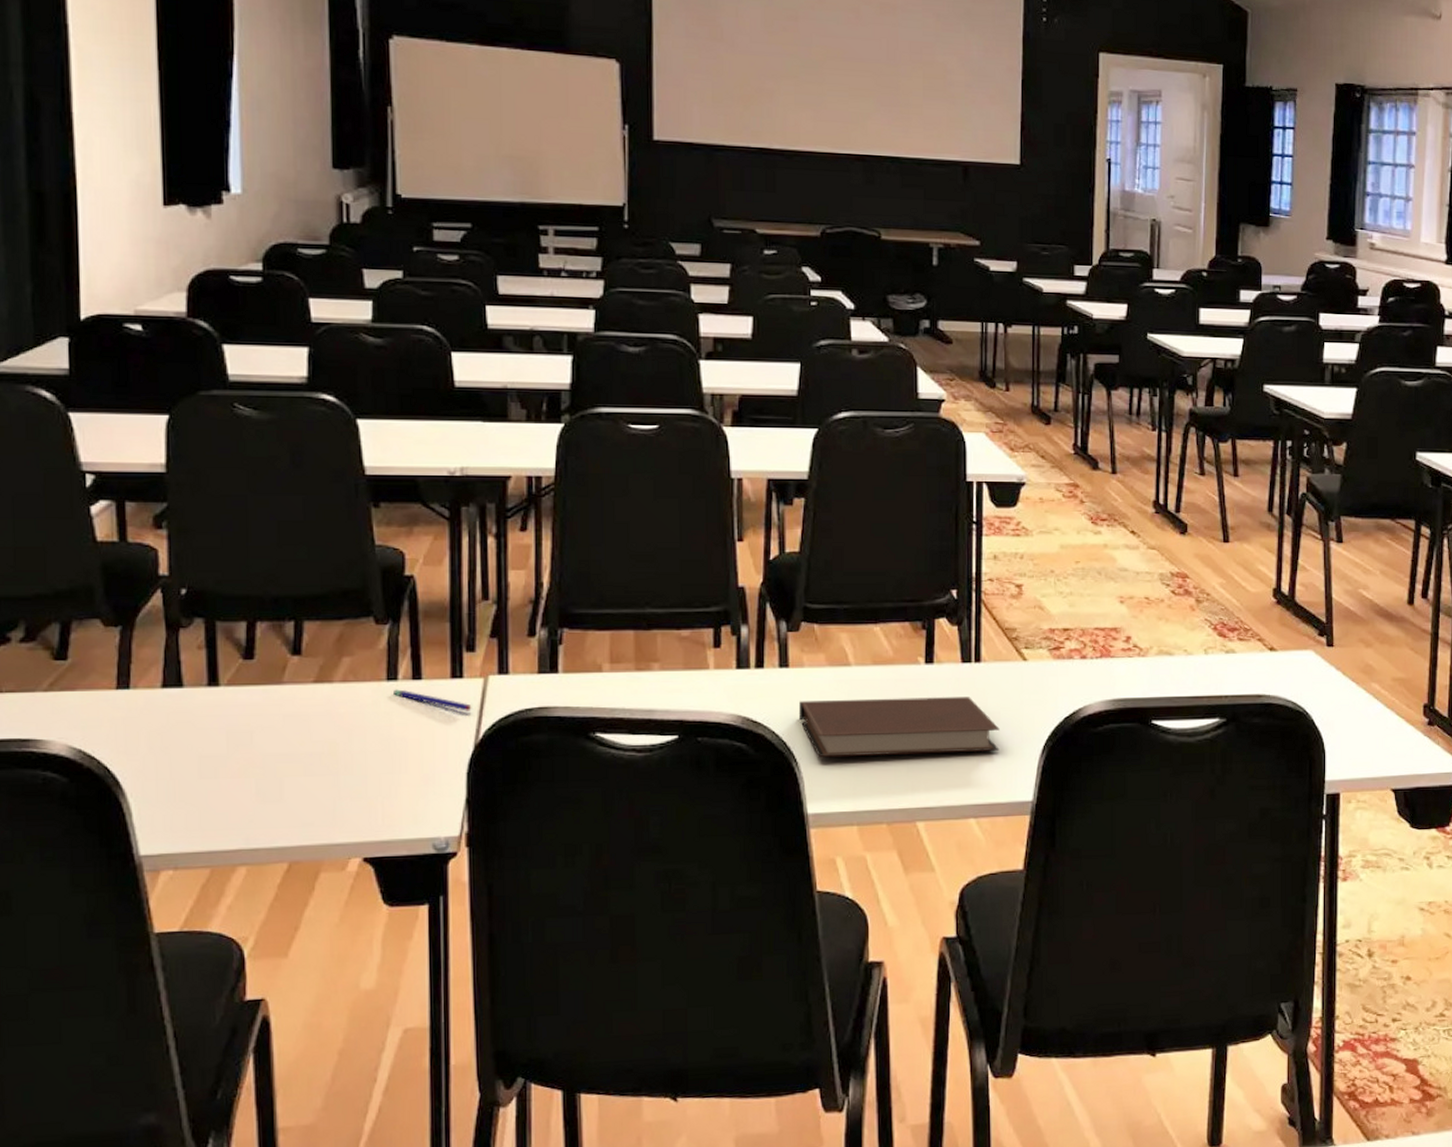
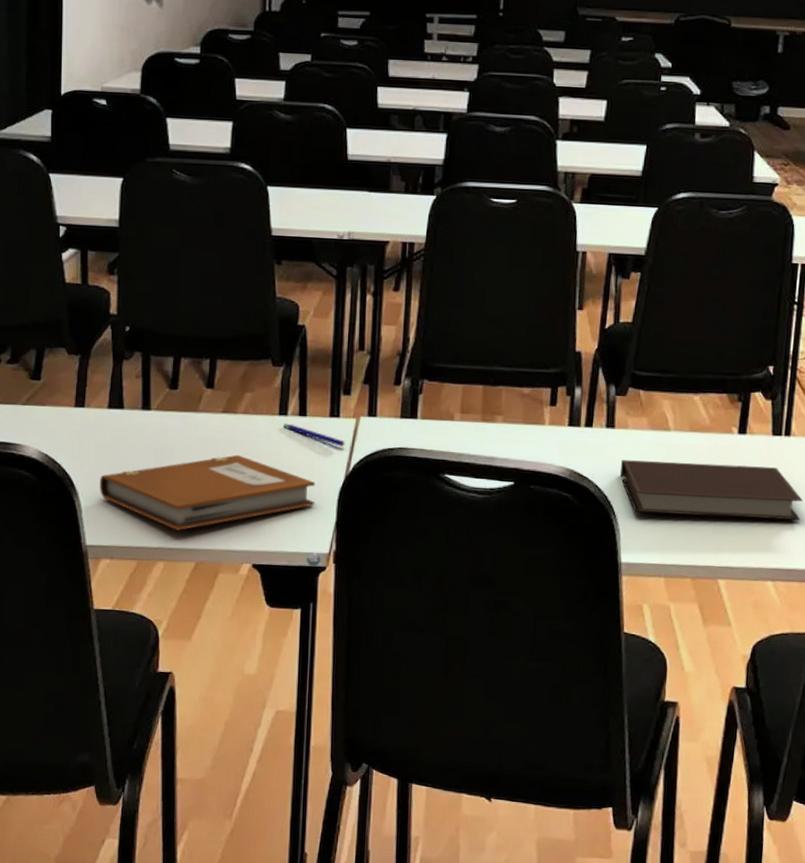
notebook: none [154,730,439,827] -> present [99,454,316,531]

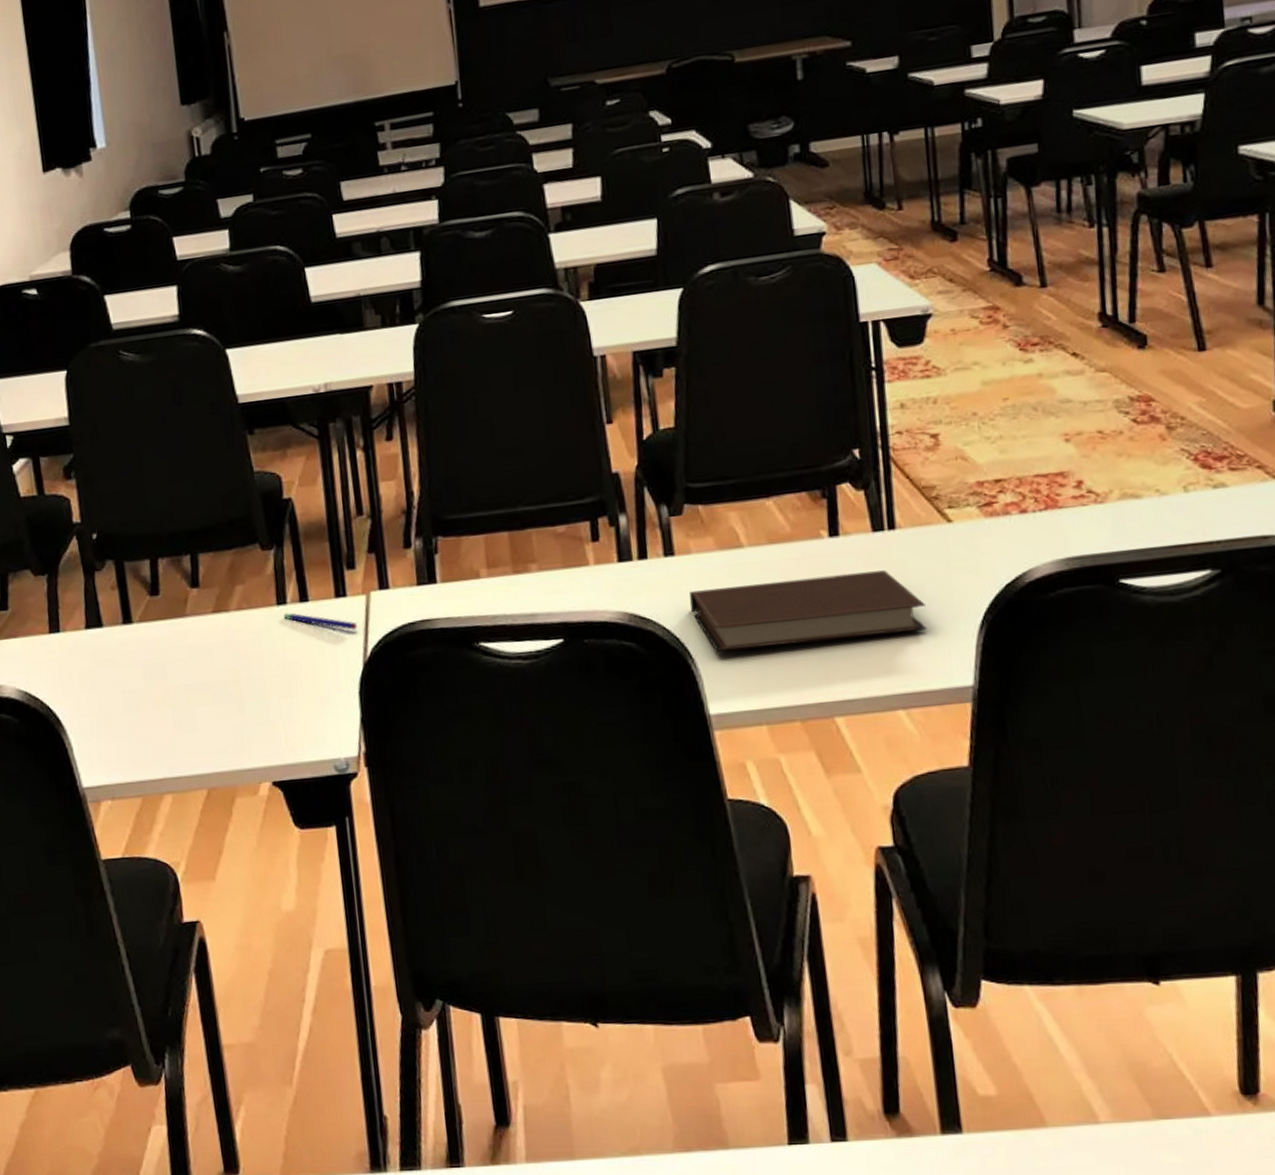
notebook: present [99,454,316,531] -> none [87,658,334,756]

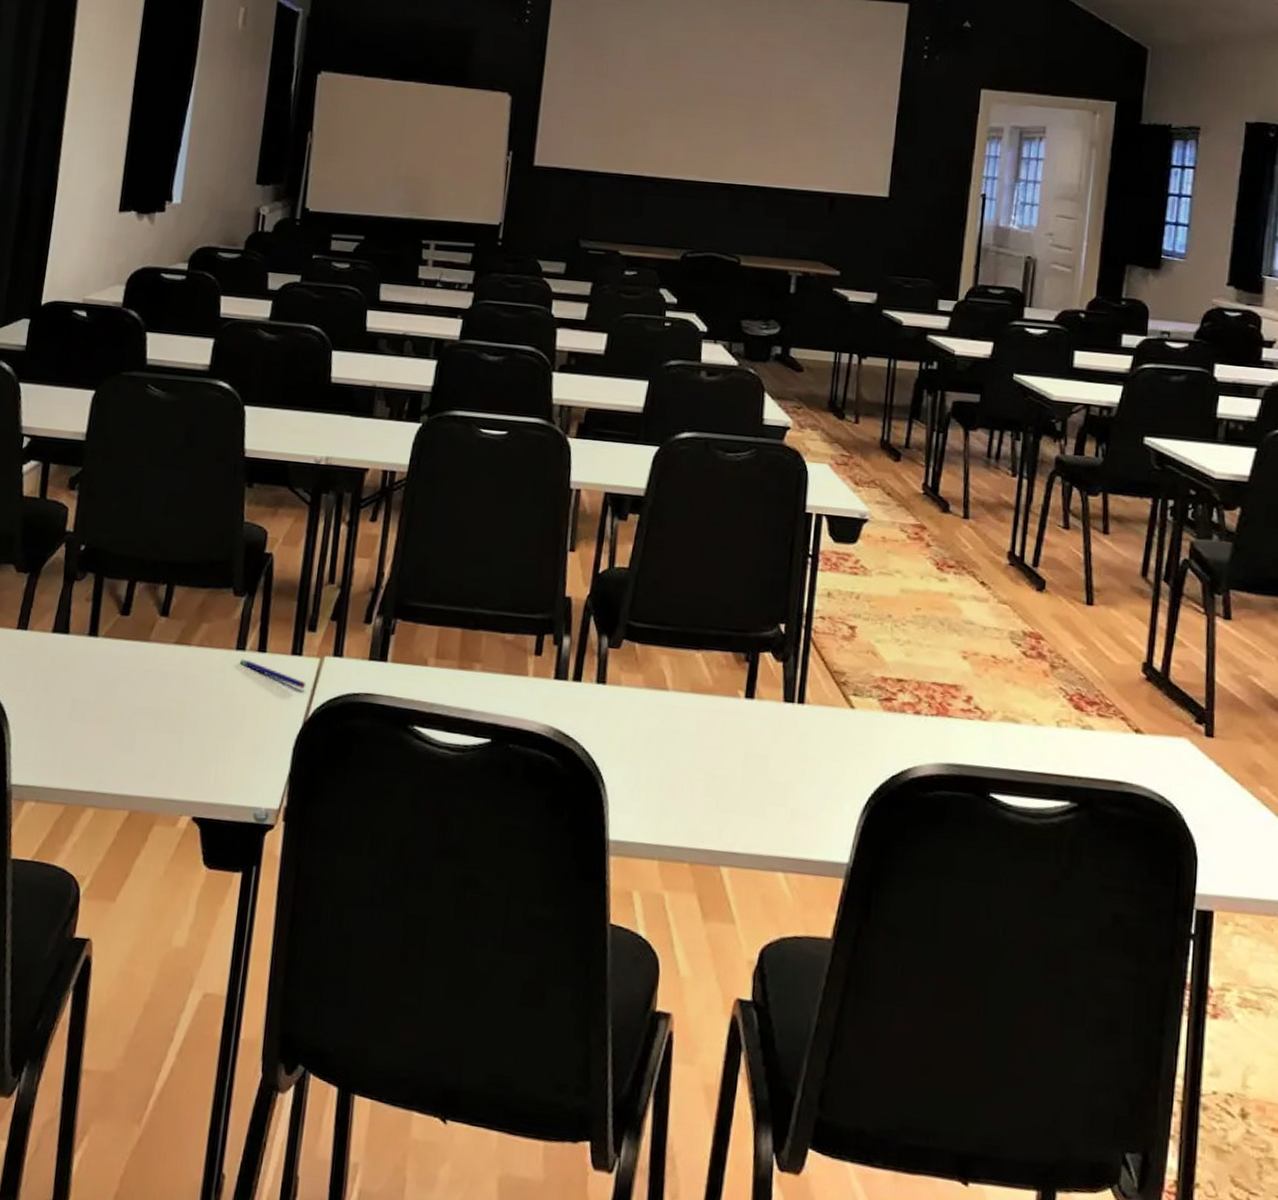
notebook: present [689,570,928,652] -> none [610,720,818,802]

